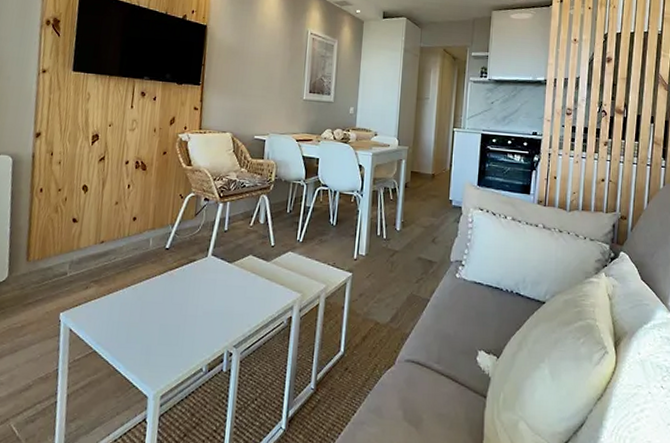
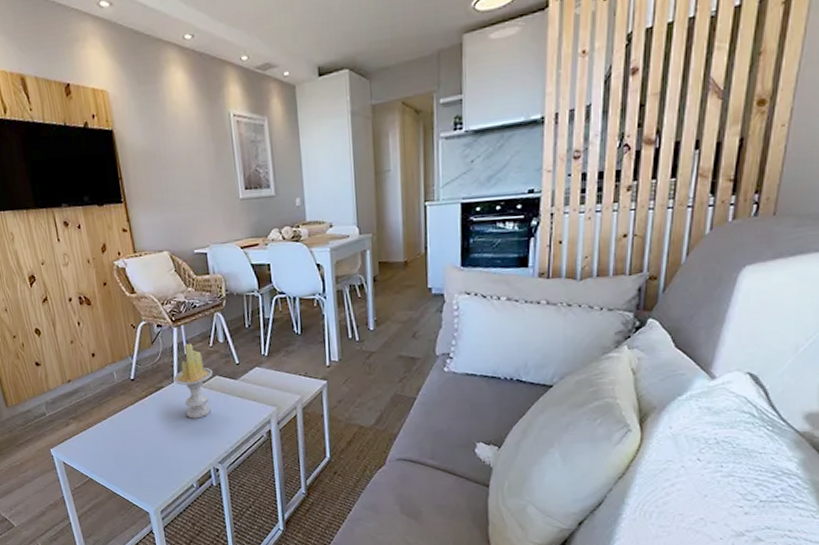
candle: none [208,220,248,297] -> present [173,343,213,419]

